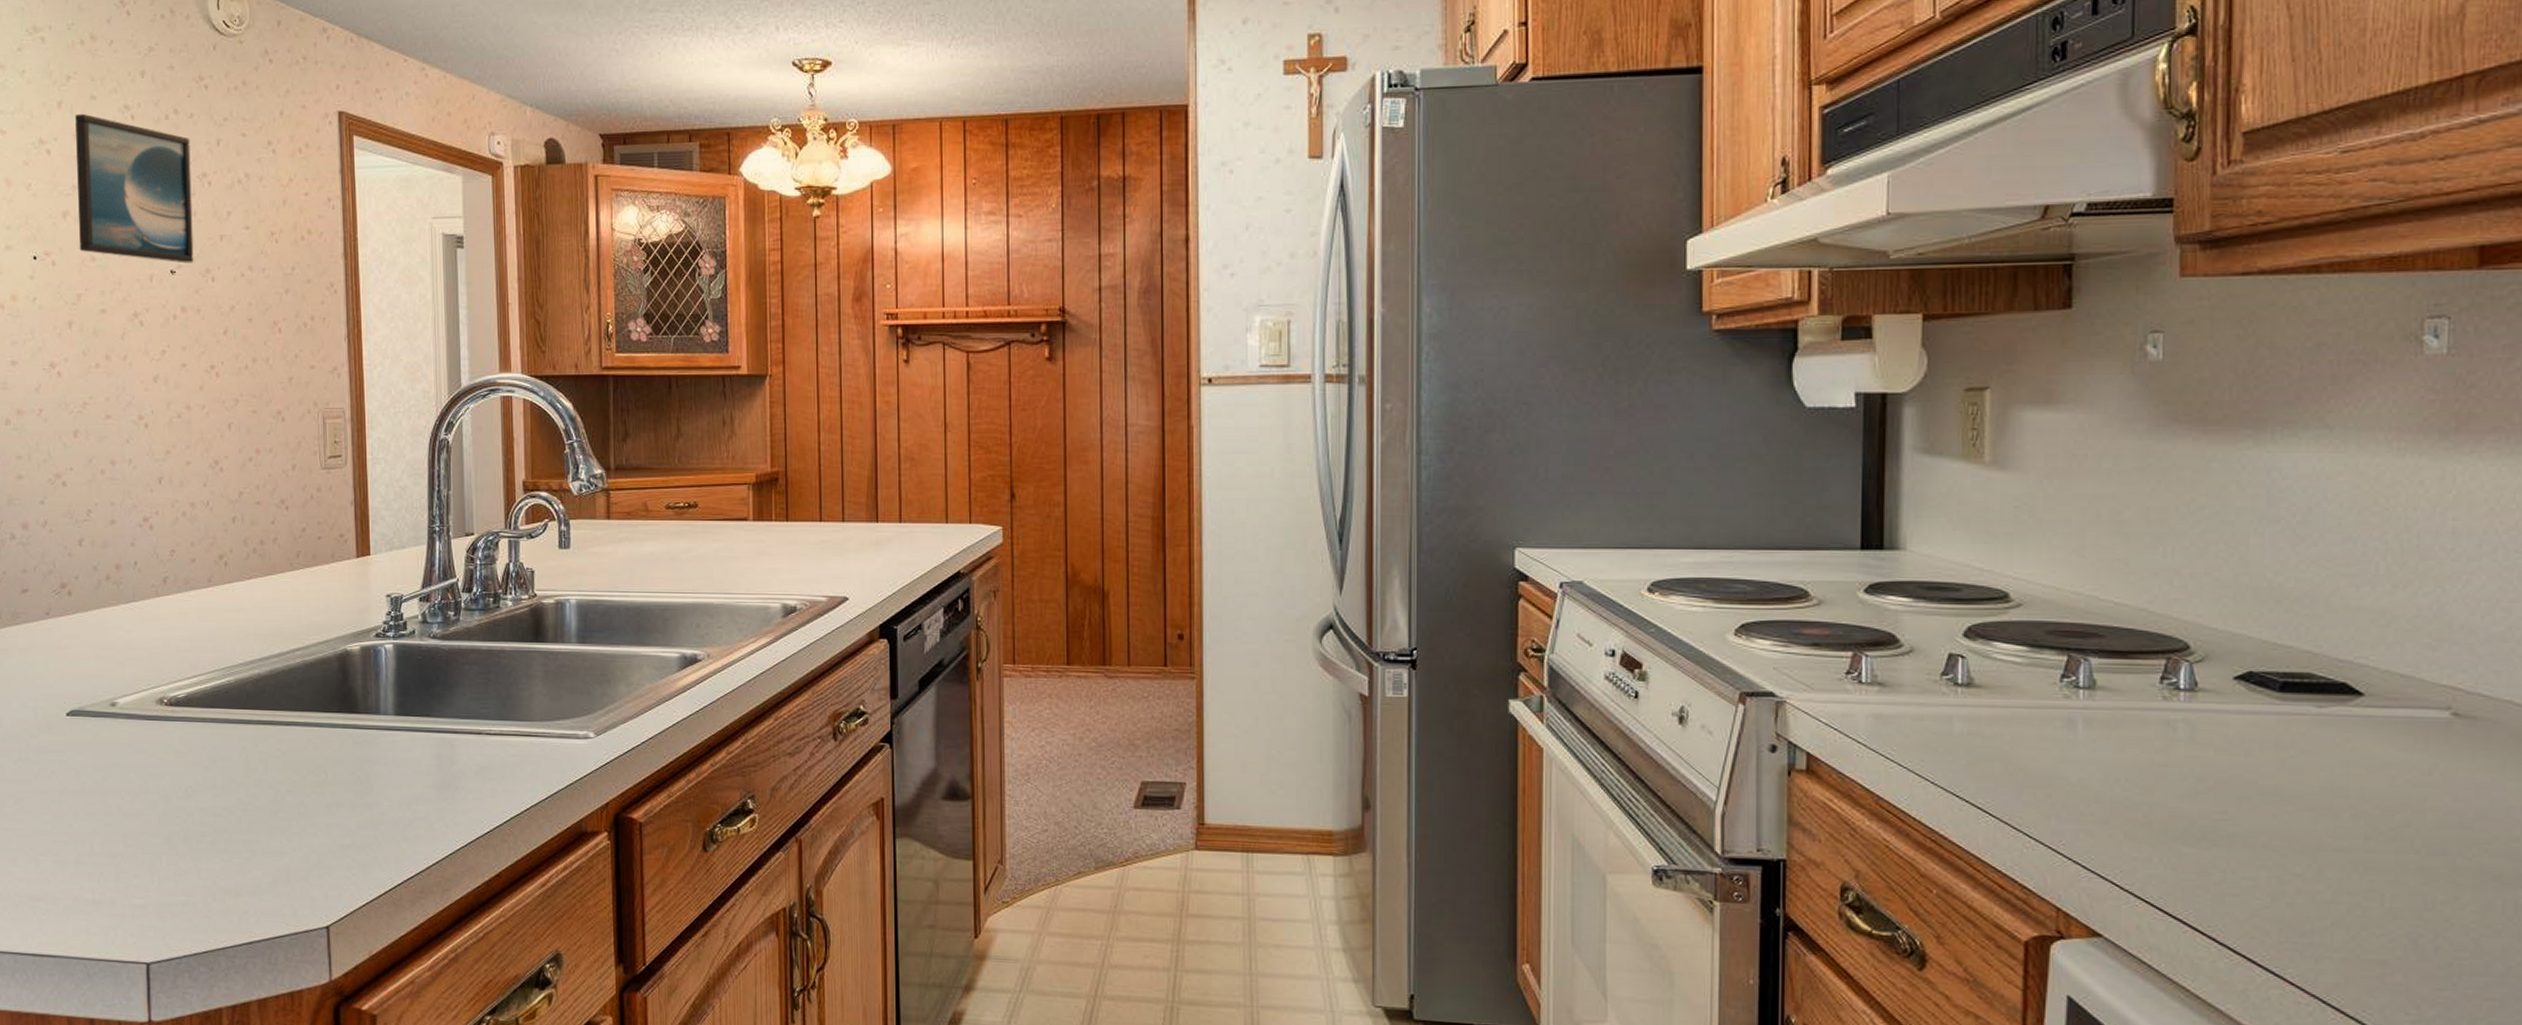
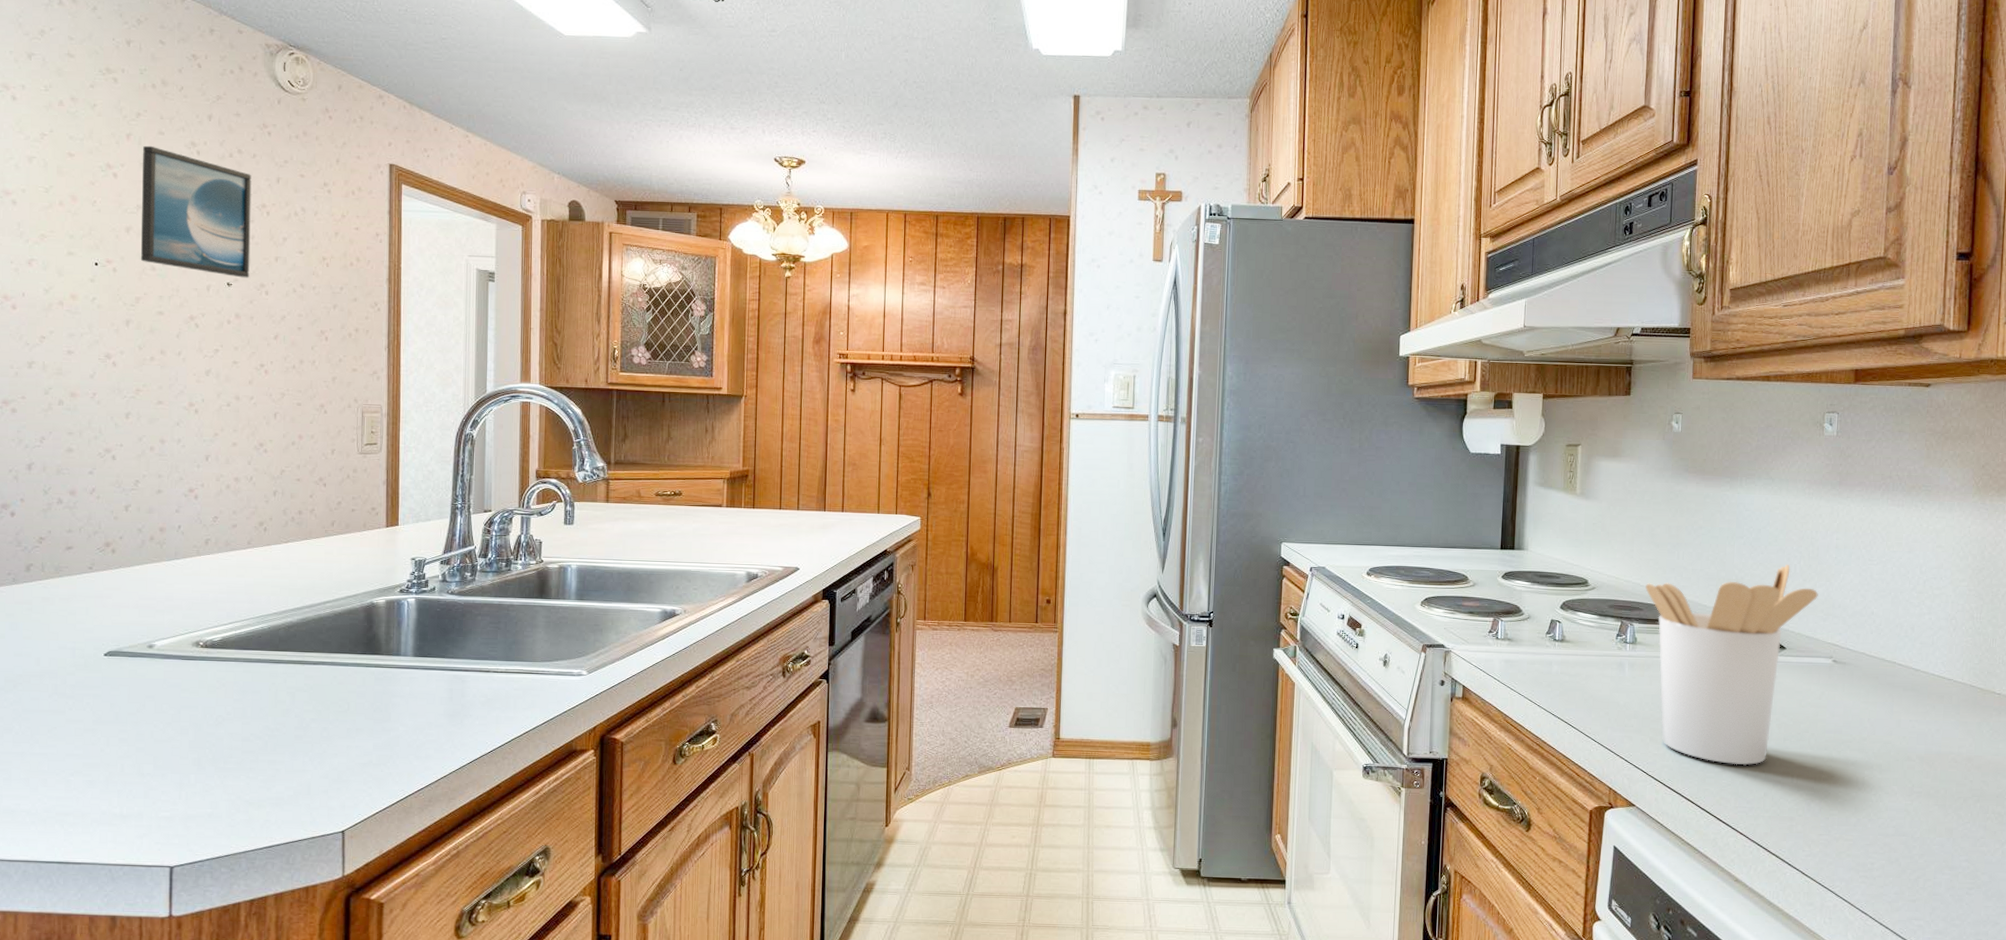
utensil holder: none [2108,561,2421,878] -> present [1645,564,1818,766]

